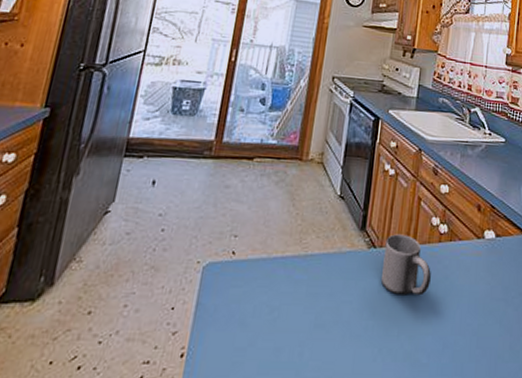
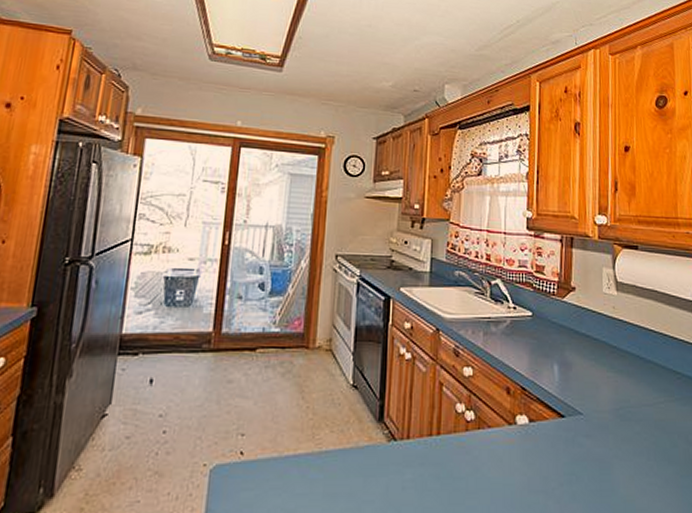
mug: present [381,234,431,296] -> none [405,424,459,492]

